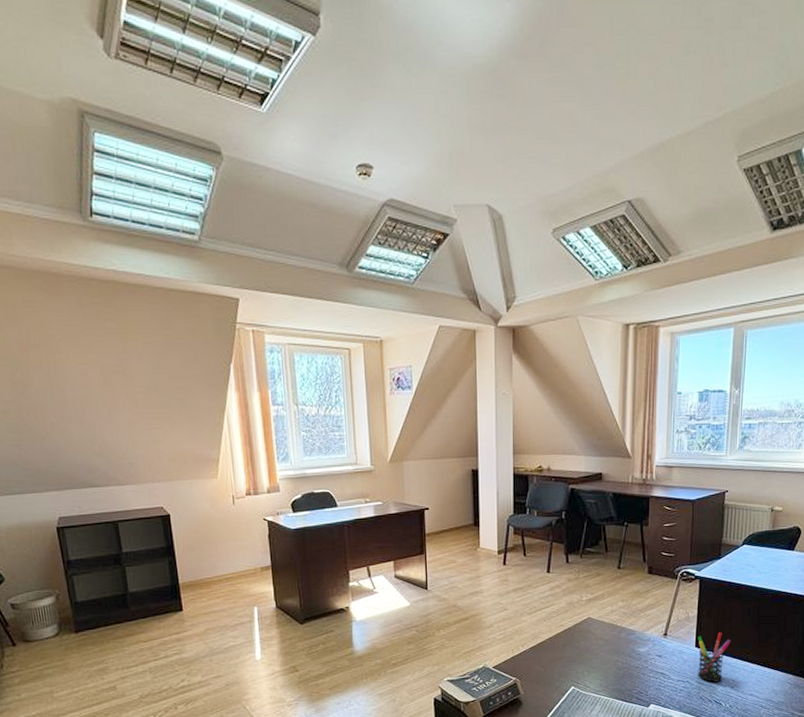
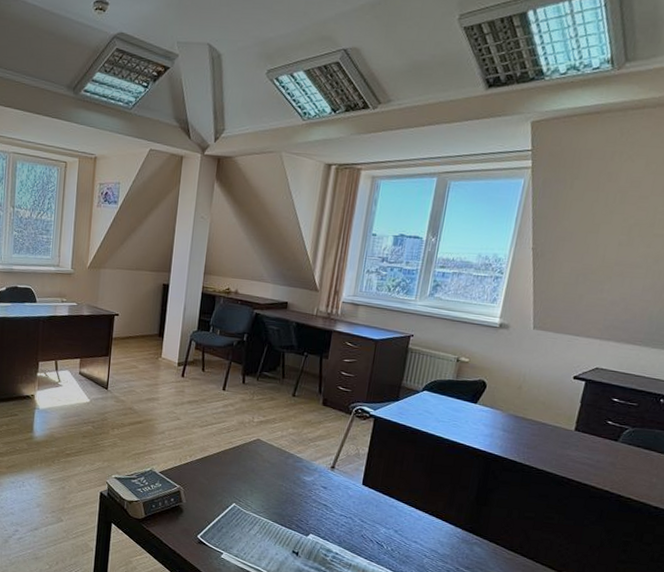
pen holder: present [698,633,731,683] -> none [361,474,400,523]

